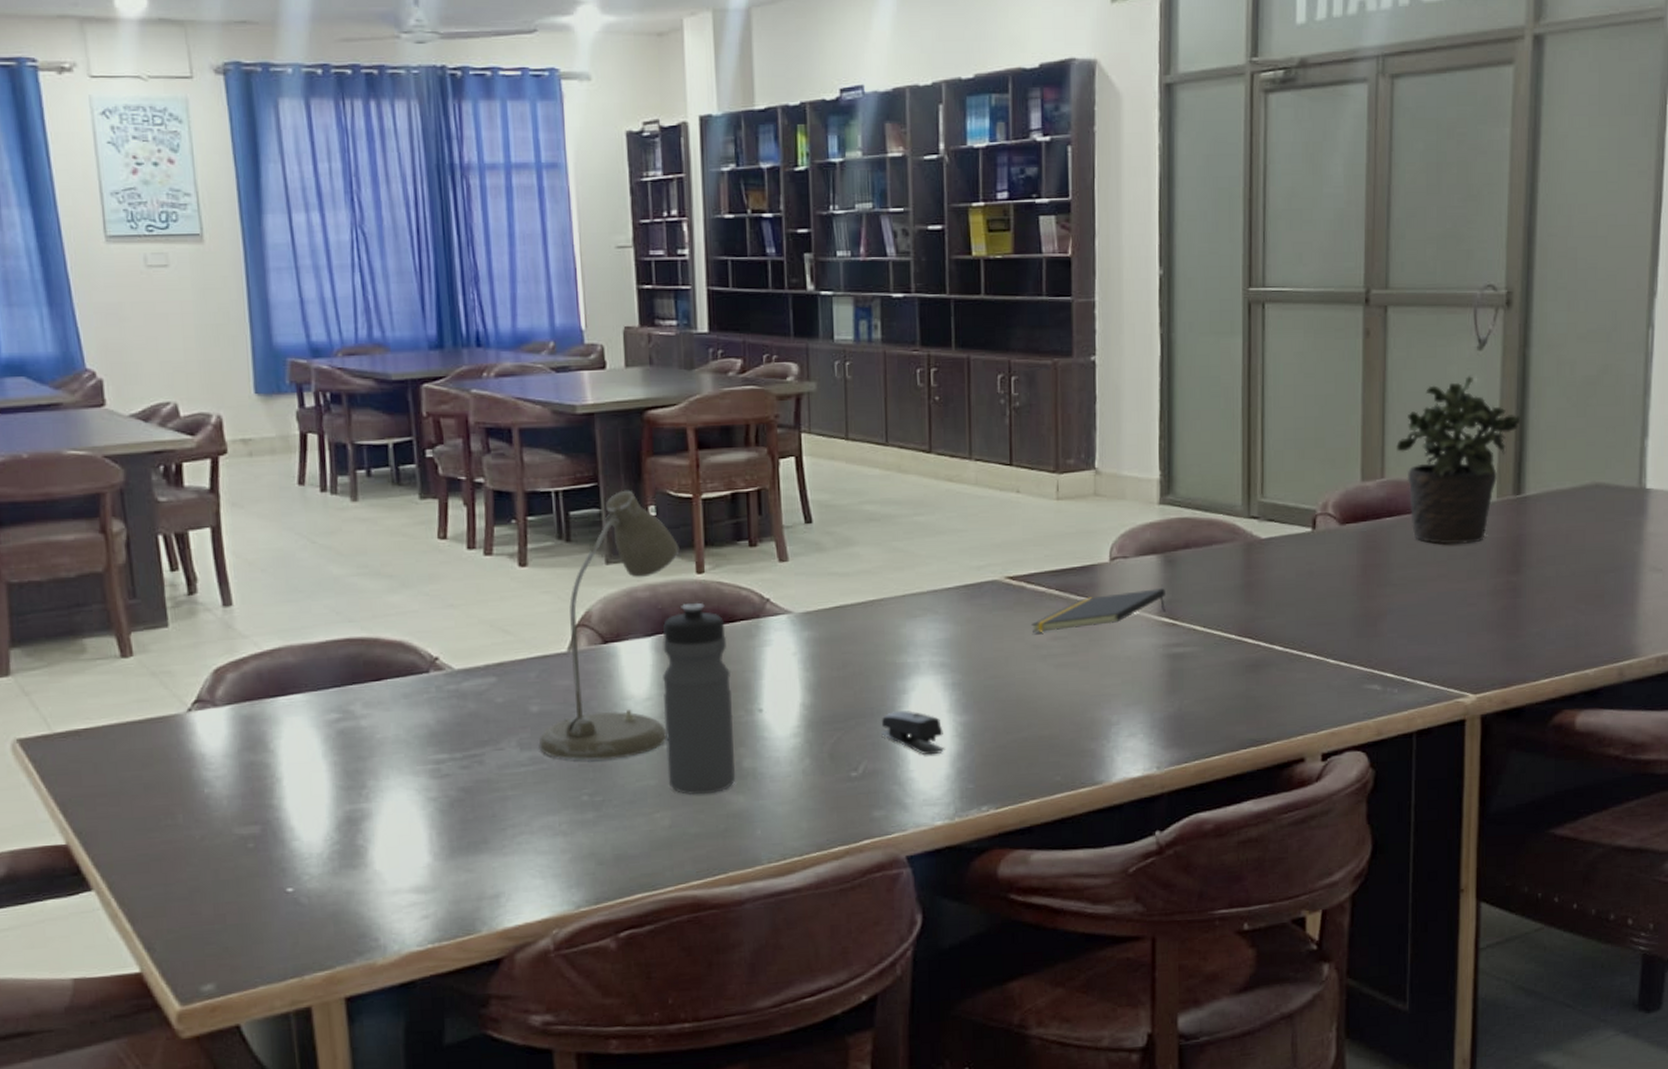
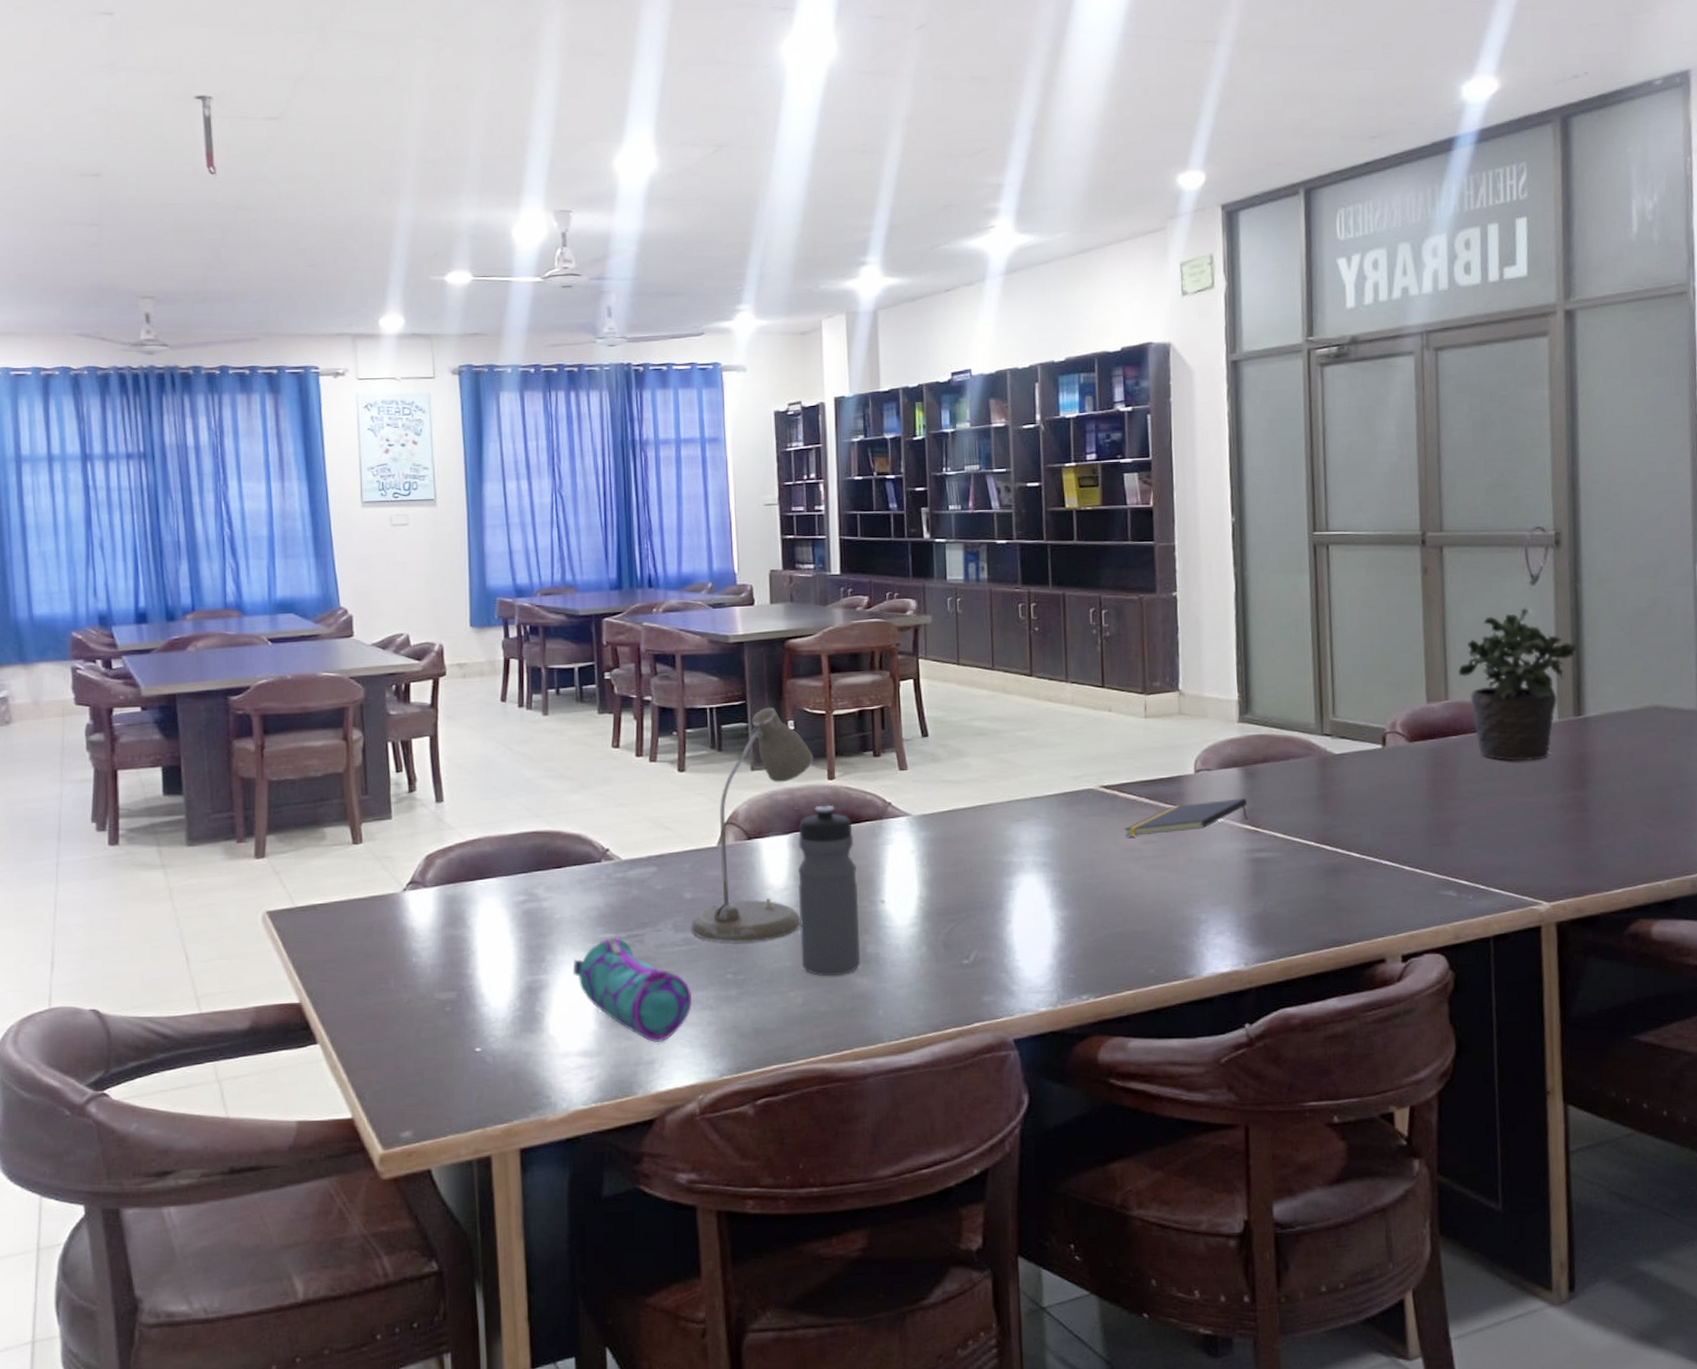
pencil case: none [399,758,543,875] -> present [572,937,693,1043]
stapler: present [881,710,945,755] -> none [990,905,1048,946]

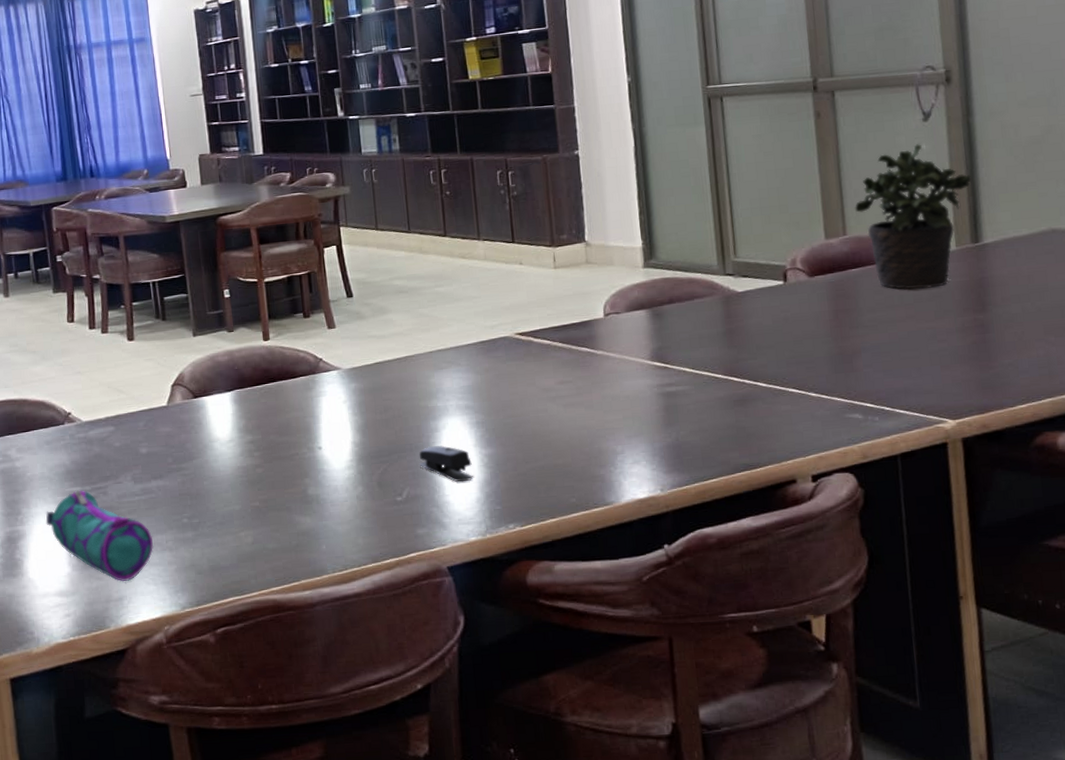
desk lamp: present [690,707,814,944] -> none [147,278,249,492]
water bottle: present [798,805,861,977] -> none [239,363,303,517]
stapler: none [990,905,1048,946] -> present [419,445,474,482]
notepad: present [1124,798,1248,836] -> none [540,337,657,378]

